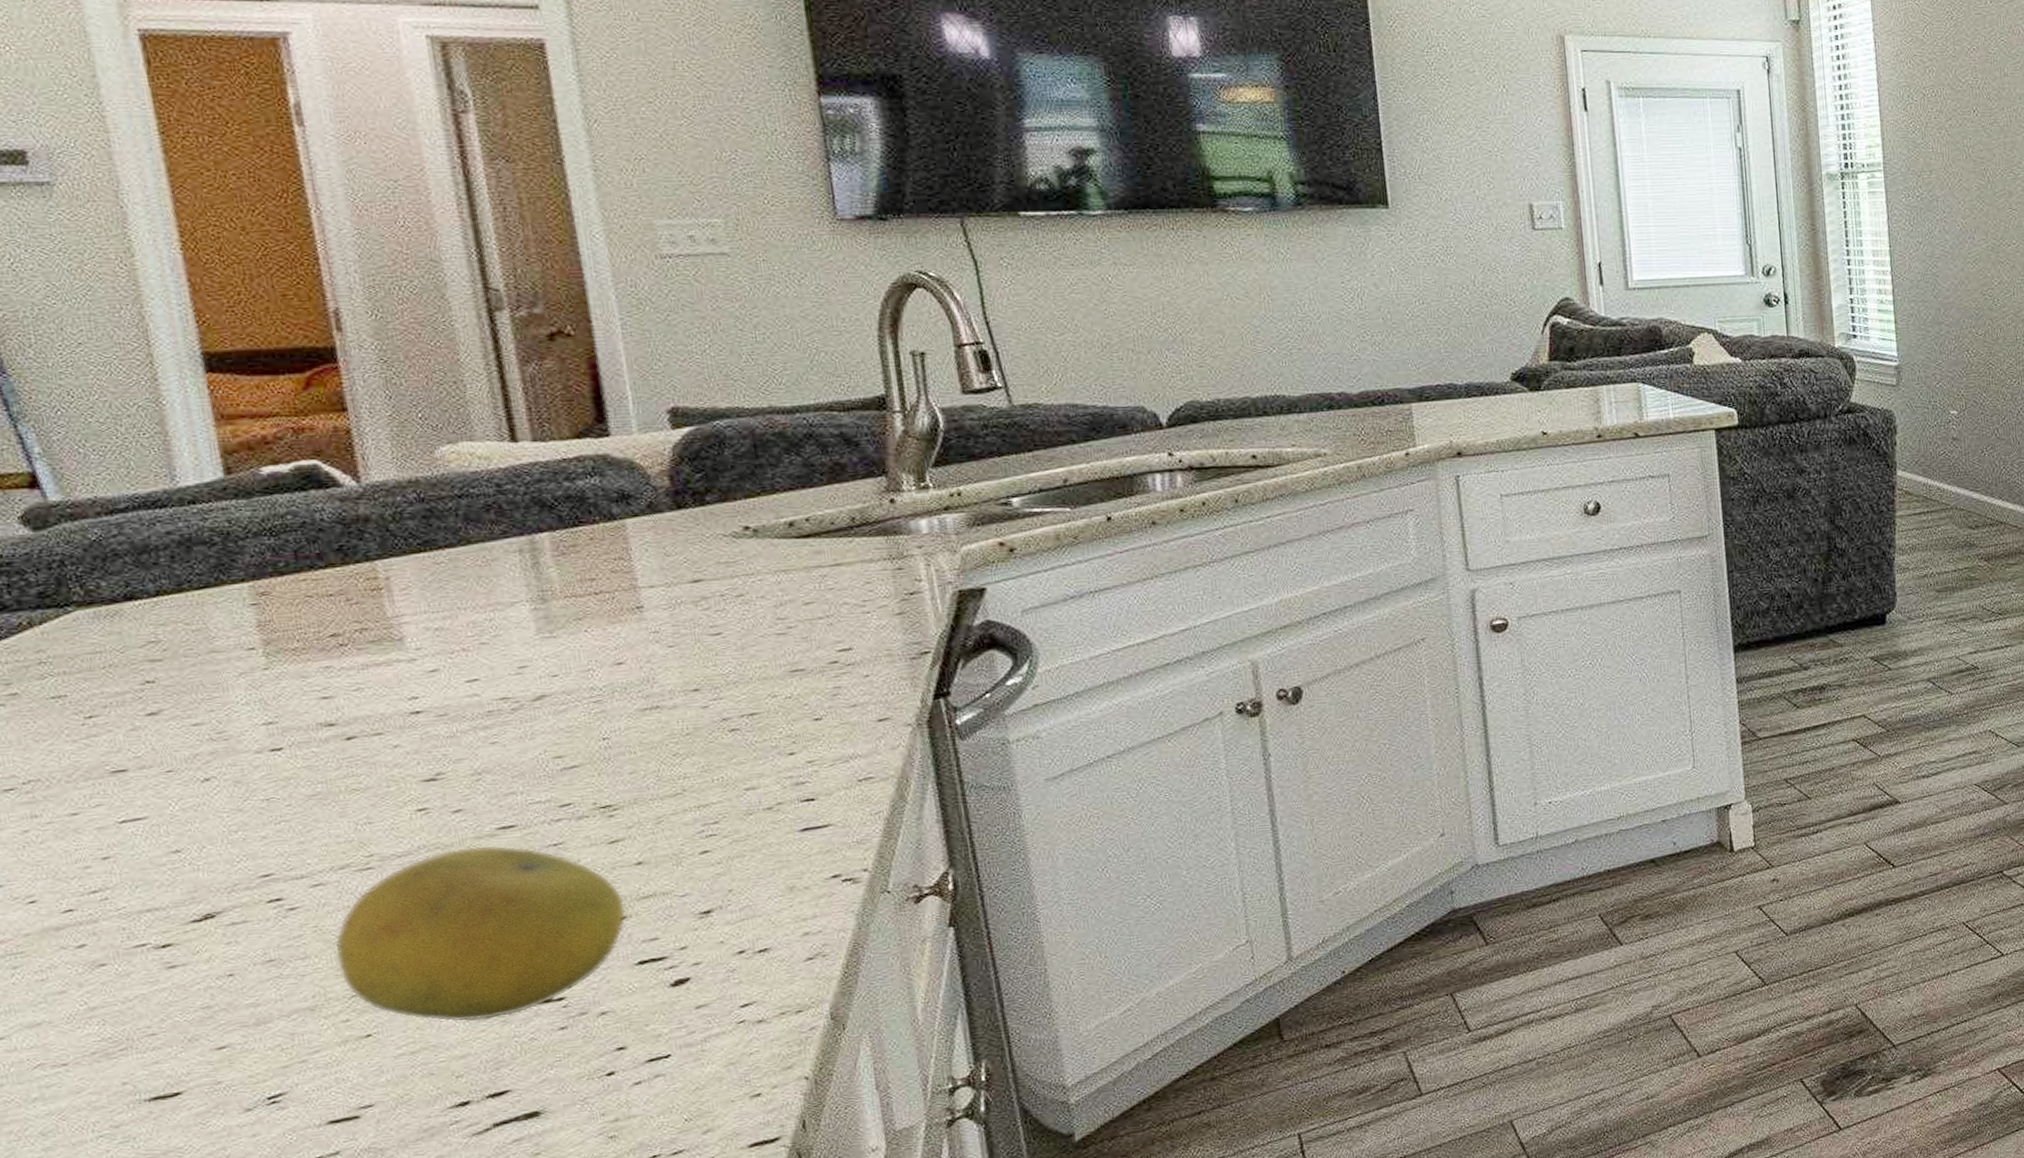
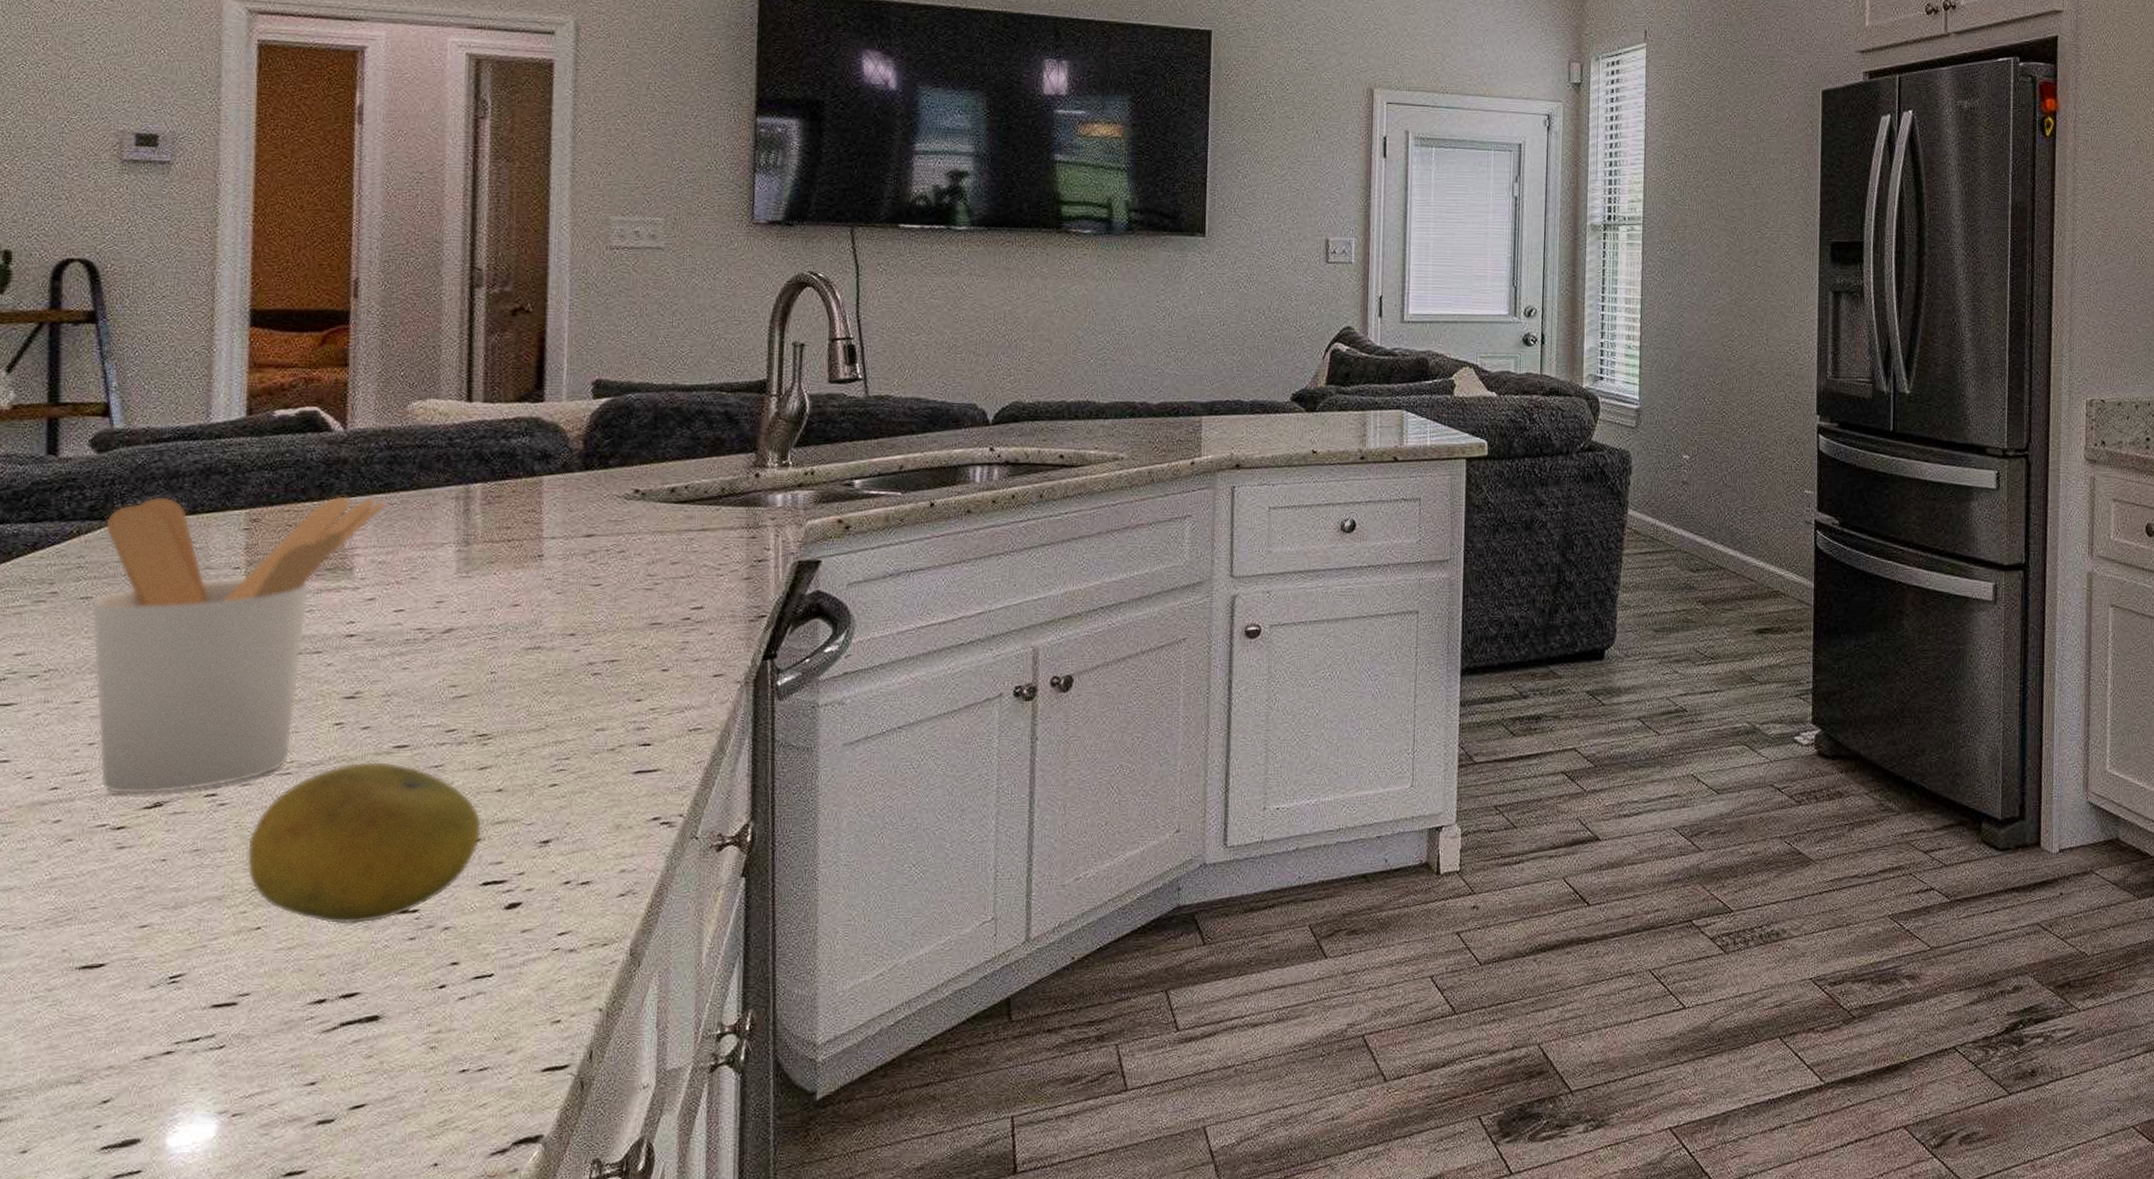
utensil holder: none [63,558,431,910] -> present [91,496,386,795]

